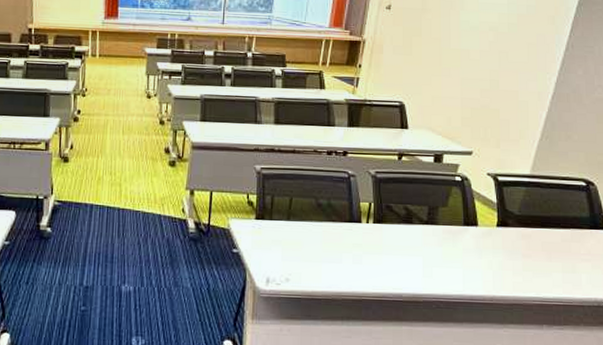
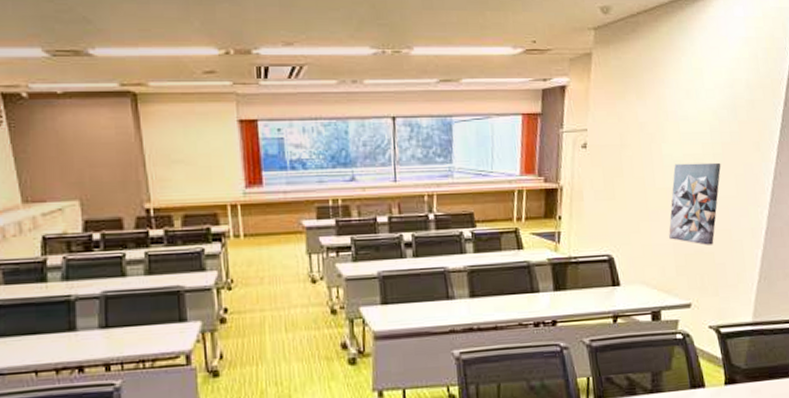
wall art: none [458,29,515,103] -> present [669,162,721,245]

